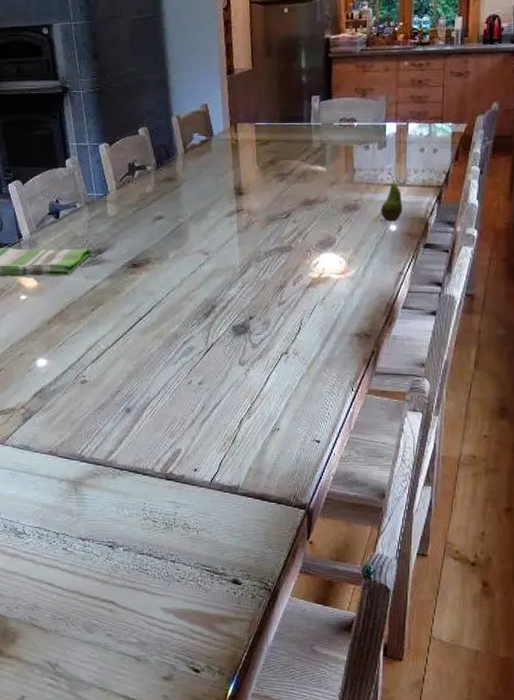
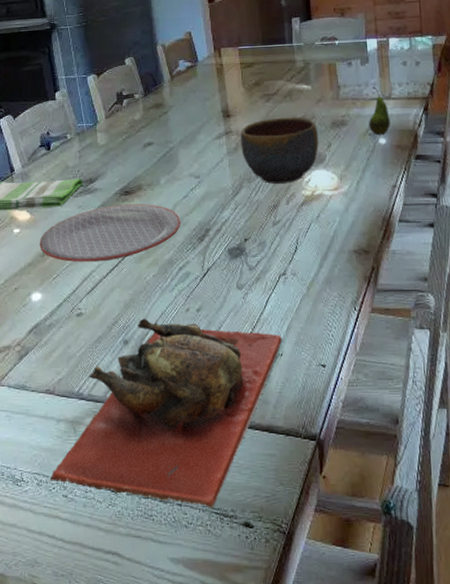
plate: none [46,277,187,332] -> present [39,204,181,262]
cutting board: none [50,388,281,566] -> present [49,318,283,509]
bowl: none [251,198,330,265] -> present [240,117,319,184]

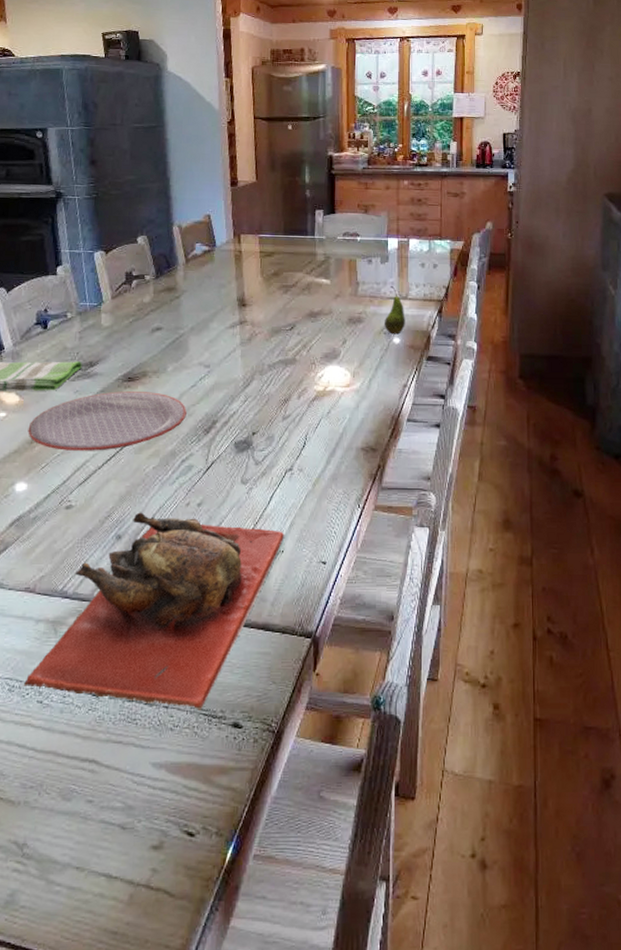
bowl: present [240,117,319,184] -> none [254,310,335,378]

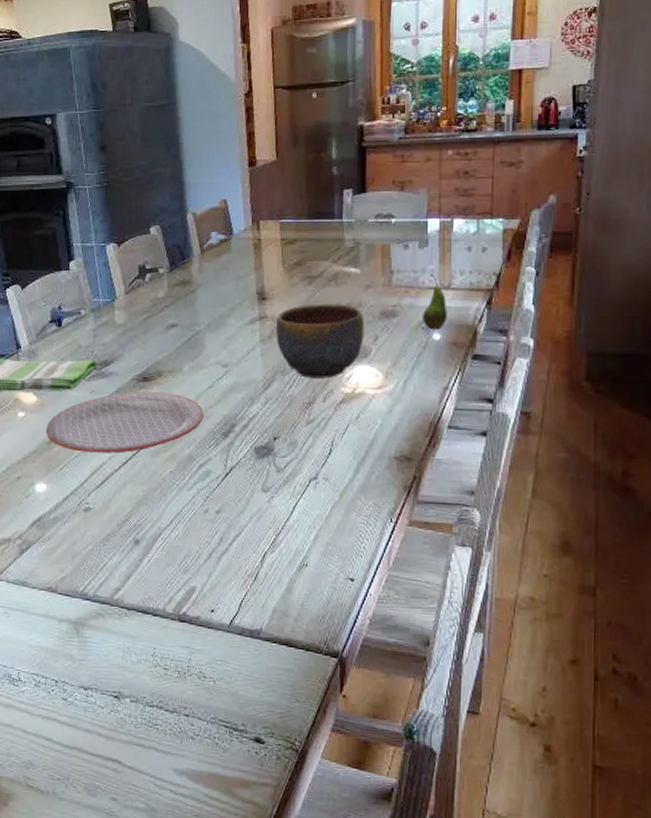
cutting board: present [23,512,285,710] -> none [48,517,309,722]
bowl: none [254,310,335,378] -> present [275,303,365,378]

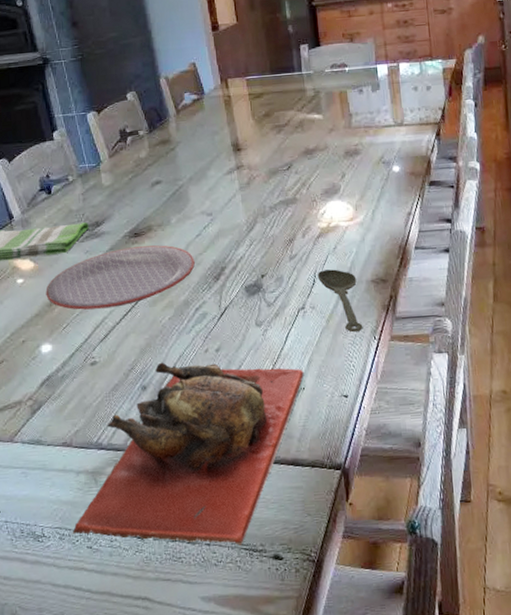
cutting board: none [48,517,309,722] -> present [72,362,305,546]
bowl: present [275,303,365,378] -> none [252,148,333,218]
spoon: none [335,439,380,512] -> present [317,269,363,333]
fruit: present [423,273,447,330] -> none [382,113,404,163]

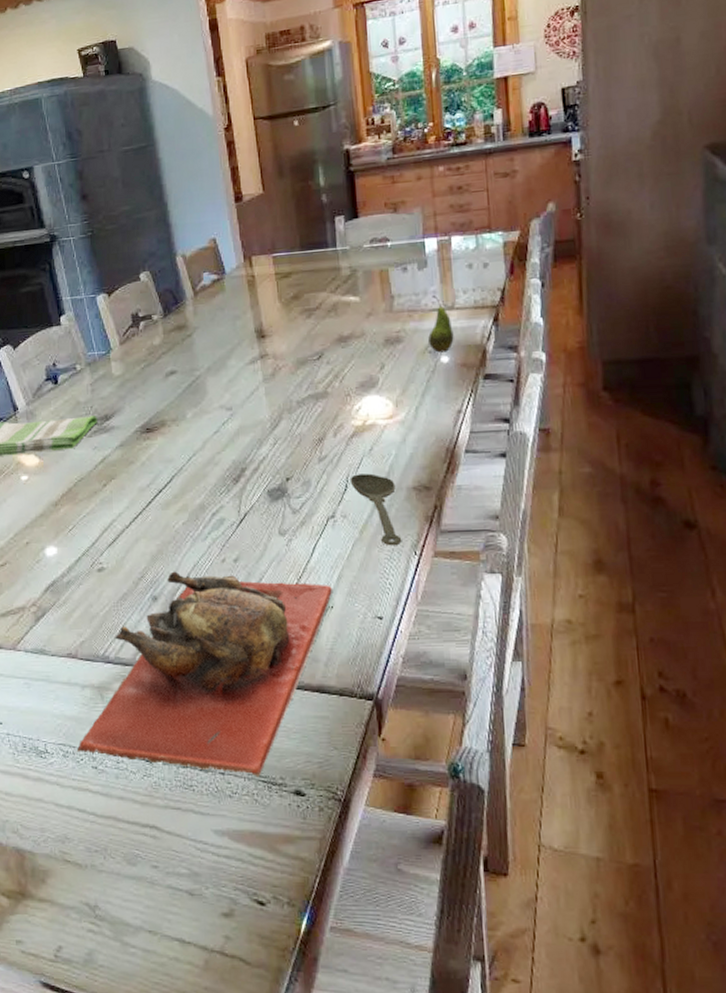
plate: present [46,245,195,310] -> none [51,442,212,511]
fruit: none [382,113,404,163] -> present [428,294,454,353]

